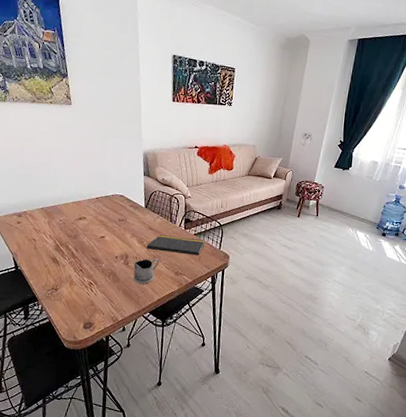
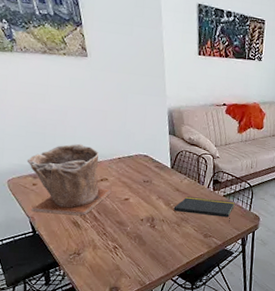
plant pot: none [13,184,89,252] -> present [26,143,112,215]
tea glass holder: present [133,258,159,284] -> none [160,221,187,247]

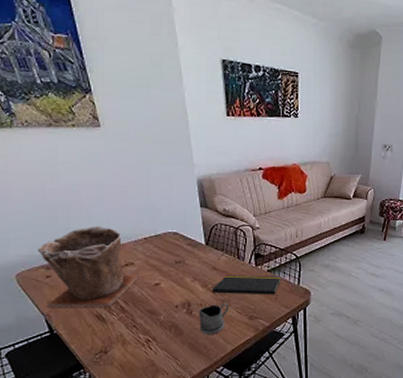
tea glass holder: none [160,221,187,247] -> present [198,303,229,334]

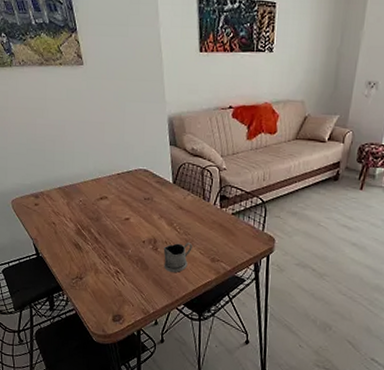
plant pot: present [37,225,139,309] -> none [28,159,112,237]
notepad: present [212,275,281,301] -> none [177,215,246,246]

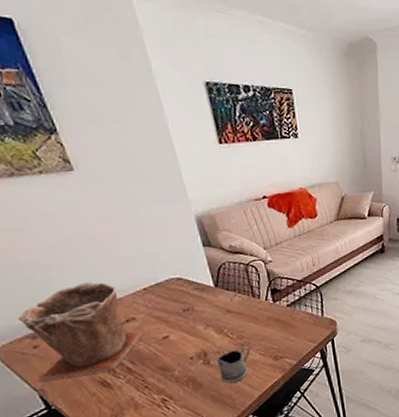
plant pot: none [28,159,112,237] -> present [17,281,144,383]

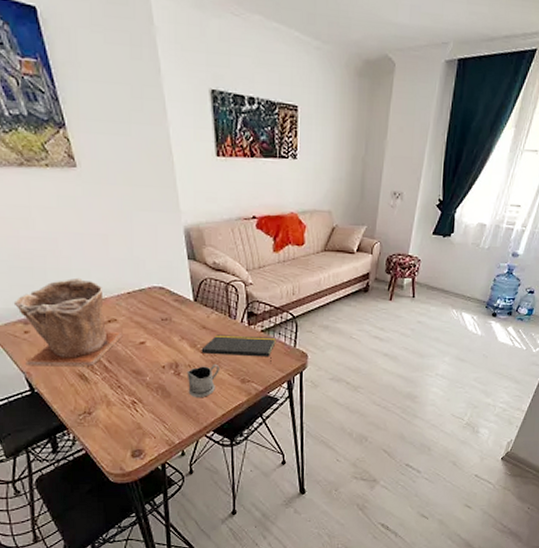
notepad: none [228,309,304,338] -> present [201,334,276,364]

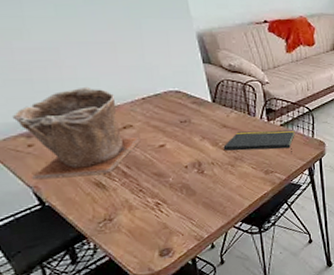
tea glass holder: present [187,365,220,397] -> none [210,160,243,192]

